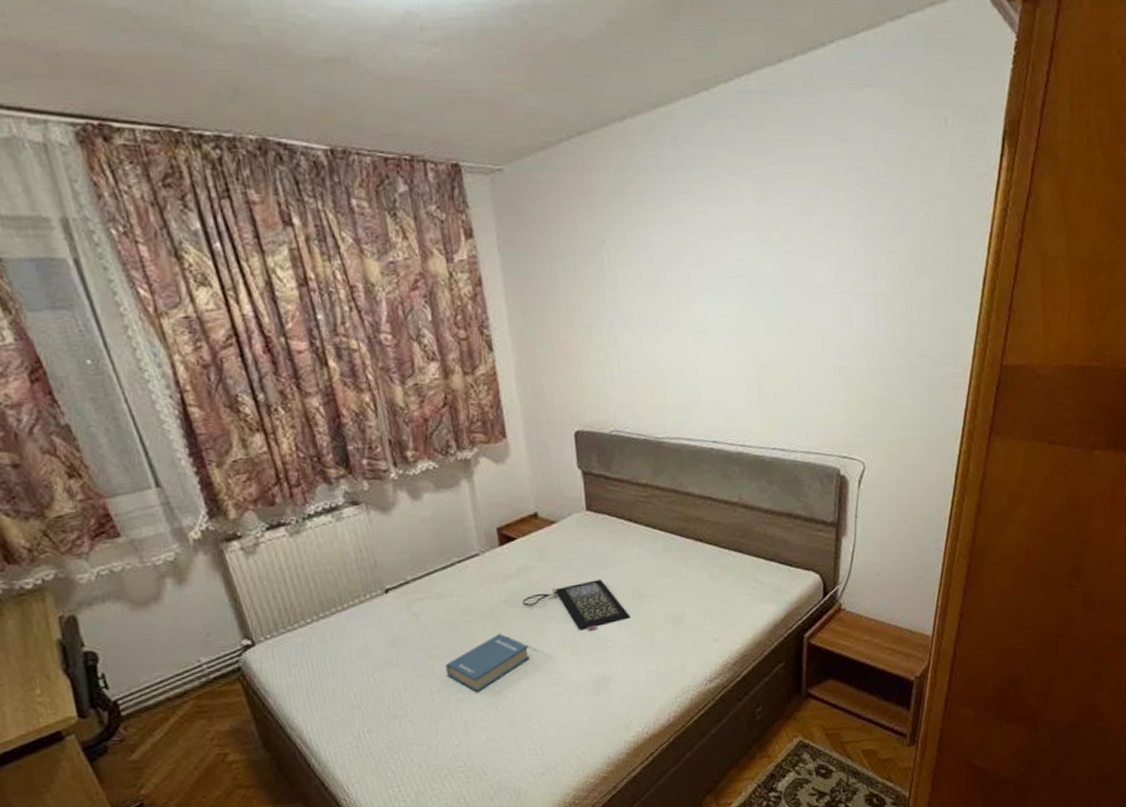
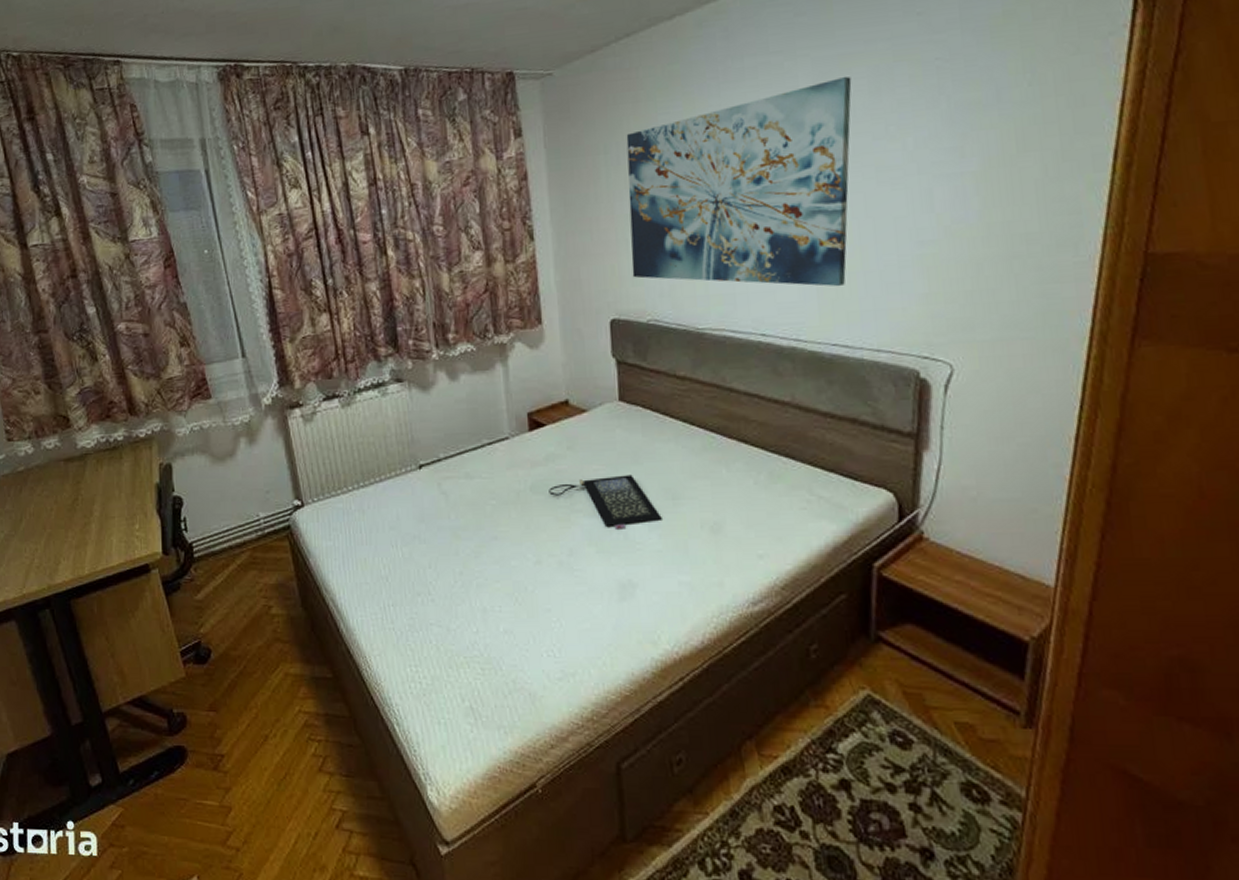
book: present [445,633,529,693] -> none [469,520,552,581]
wall art: none [582,195,787,396] -> present [626,76,852,287]

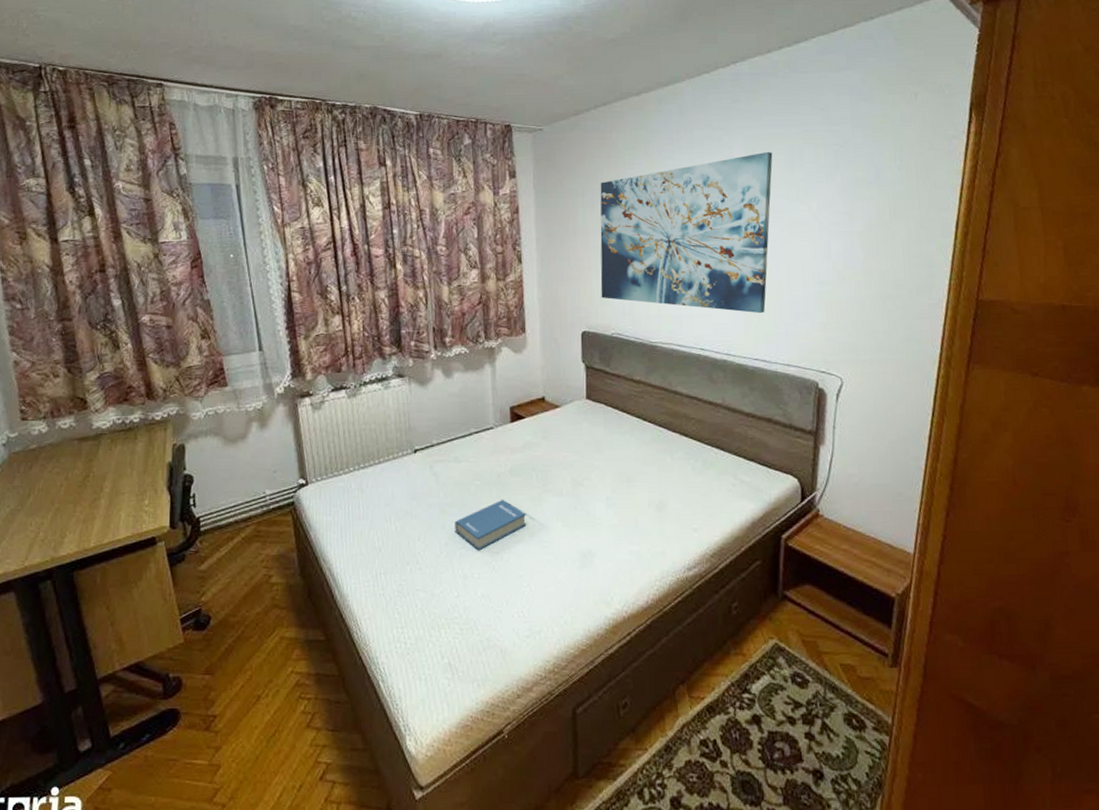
book: none [469,520,552,581] -> present [455,499,526,551]
clutch bag: present [549,474,662,529] -> none [525,461,618,507]

